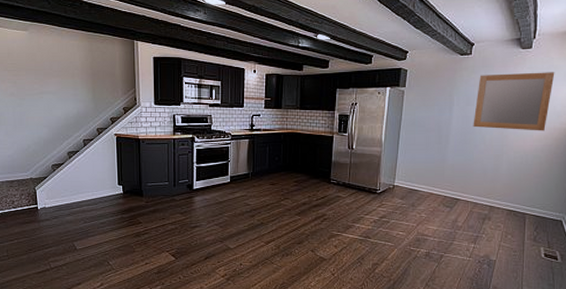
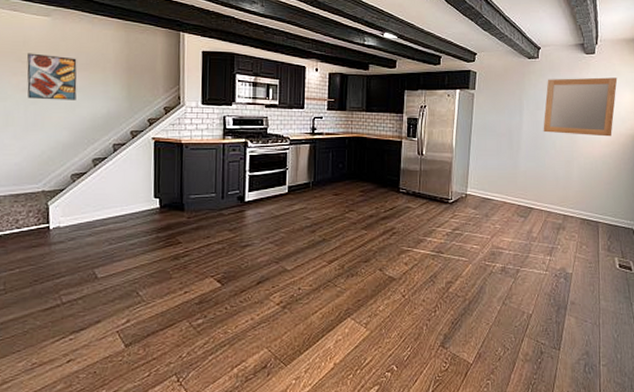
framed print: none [12,63,52,103] -> present [27,53,77,100]

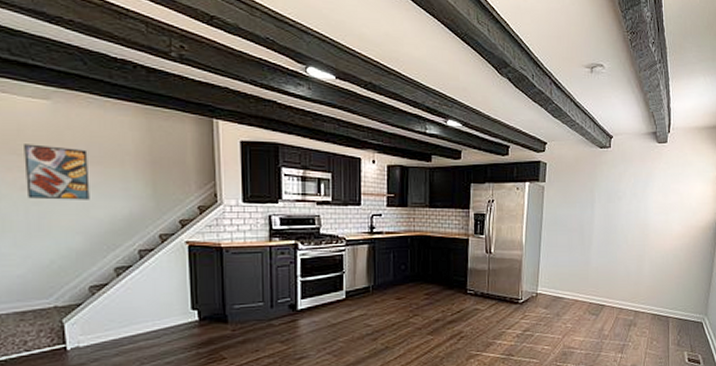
home mirror: present [543,77,618,137] -> none [615,167,689,229]

